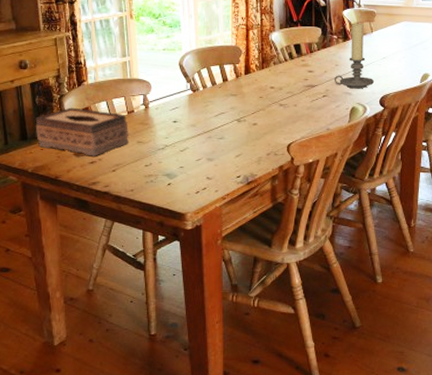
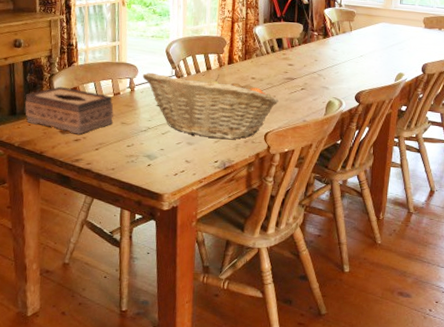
fruit basket: none [156,85,300,153] -> present [142,72,279,140]
candle holder: present [335,23,375,89] -> none [313,21,351,84]

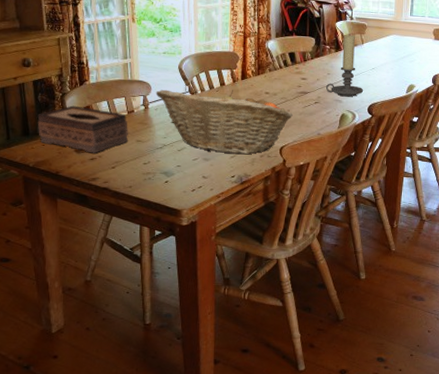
candle holder: none [313,21,351,84] -> present [326,34,364,97]

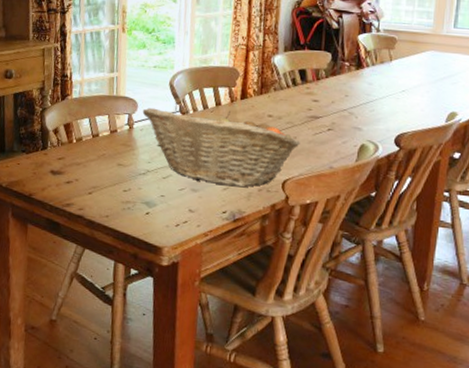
tissue box: present [37,105,128,153] -> none [14,122,110,176]
candle holder: present [326,34,364,97] -> none [343,49,390,125]

